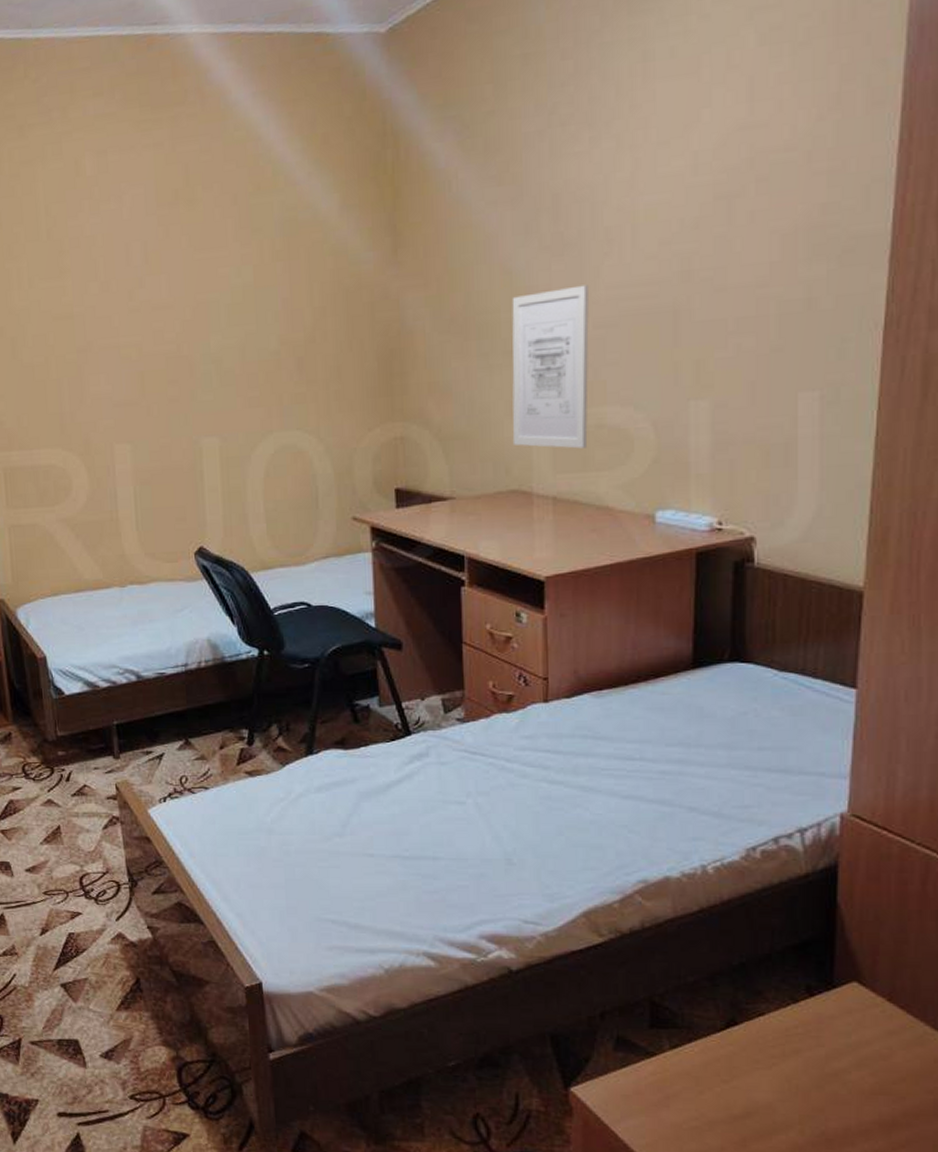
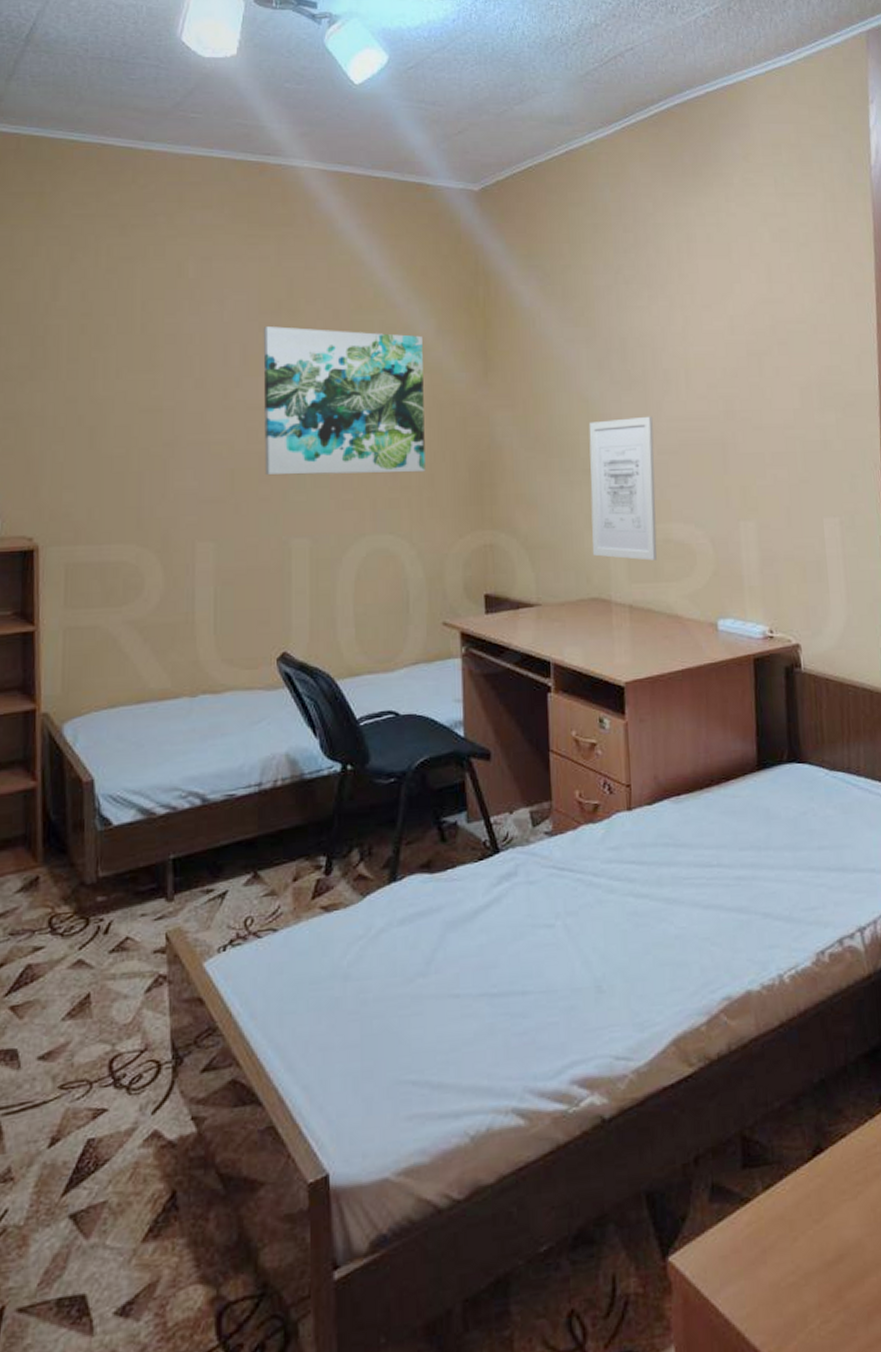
wall art: none [162,214,332,376] -> present [263,326,425,476]

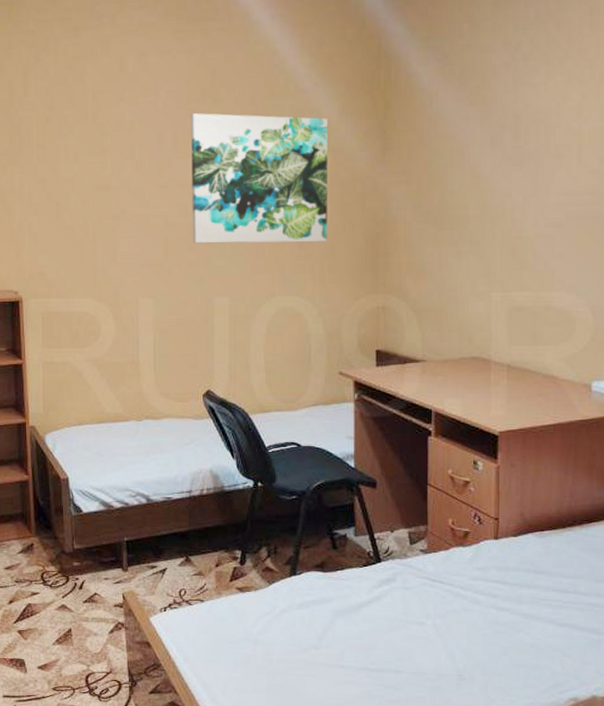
wall art: present [588,416,657,561] -> none [475,190,541,325]

